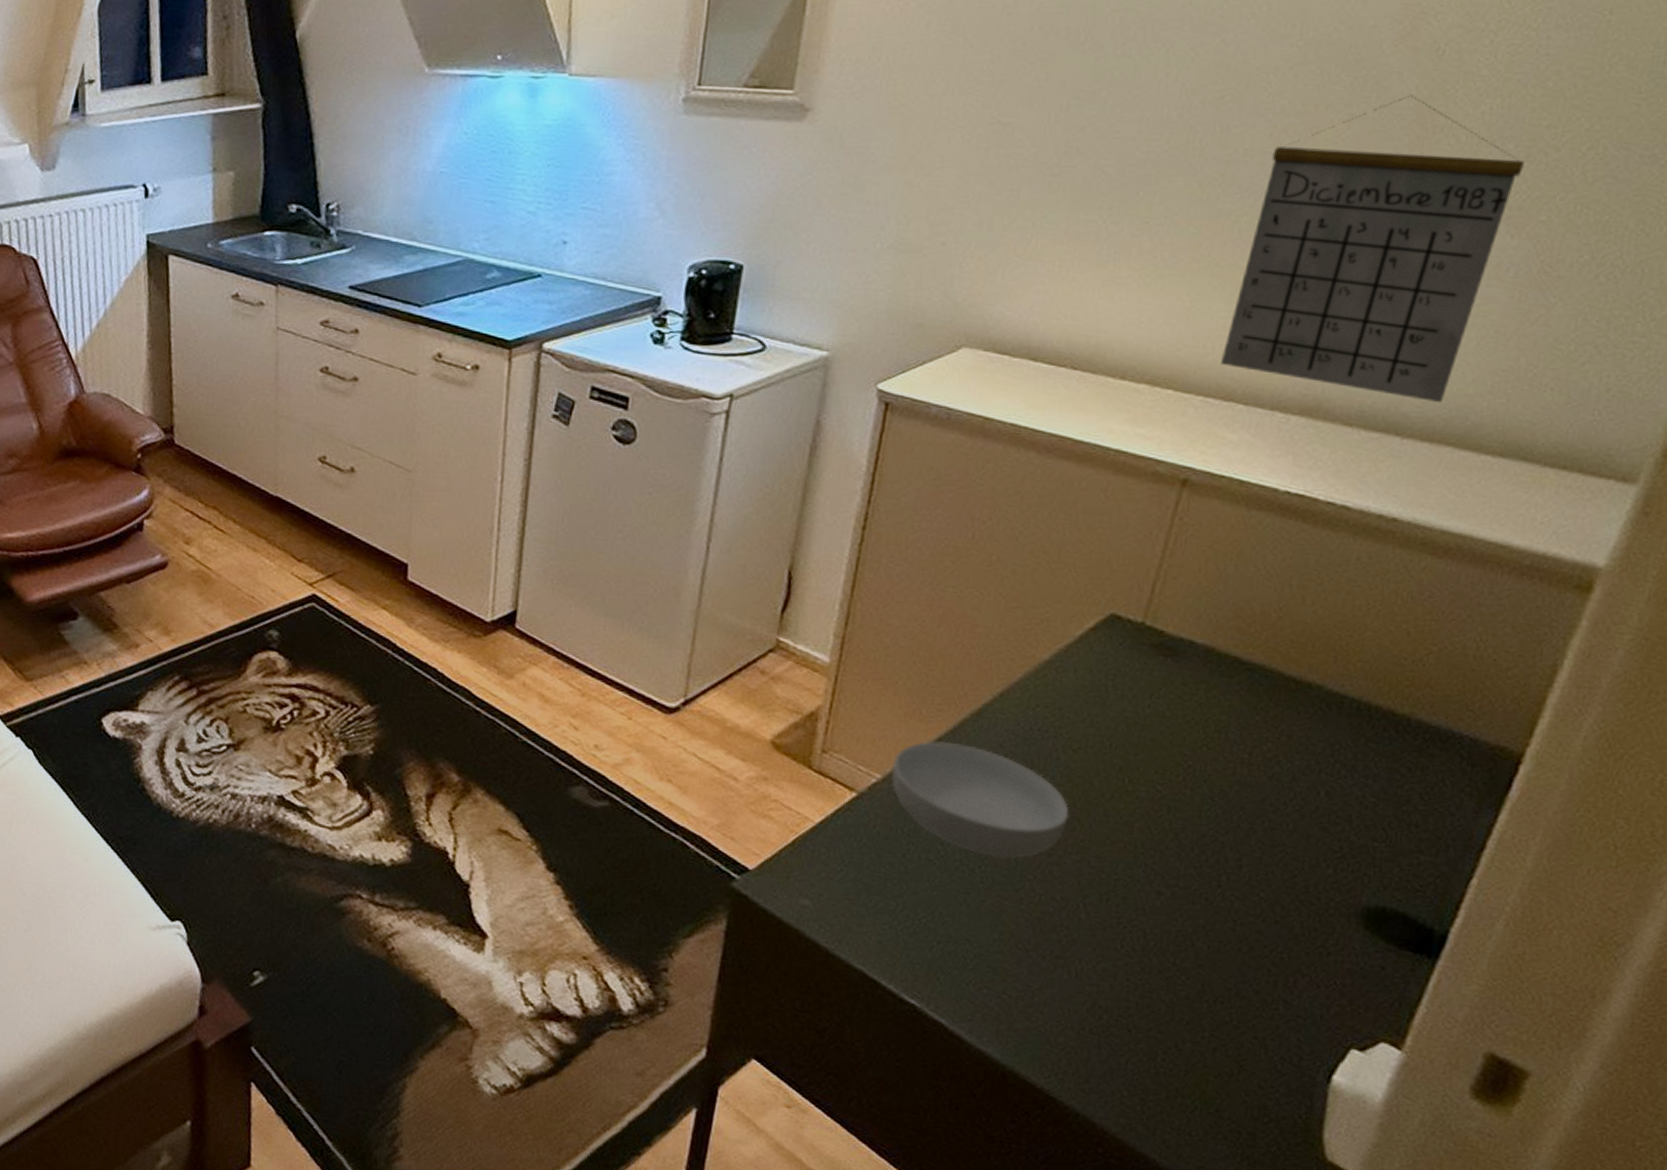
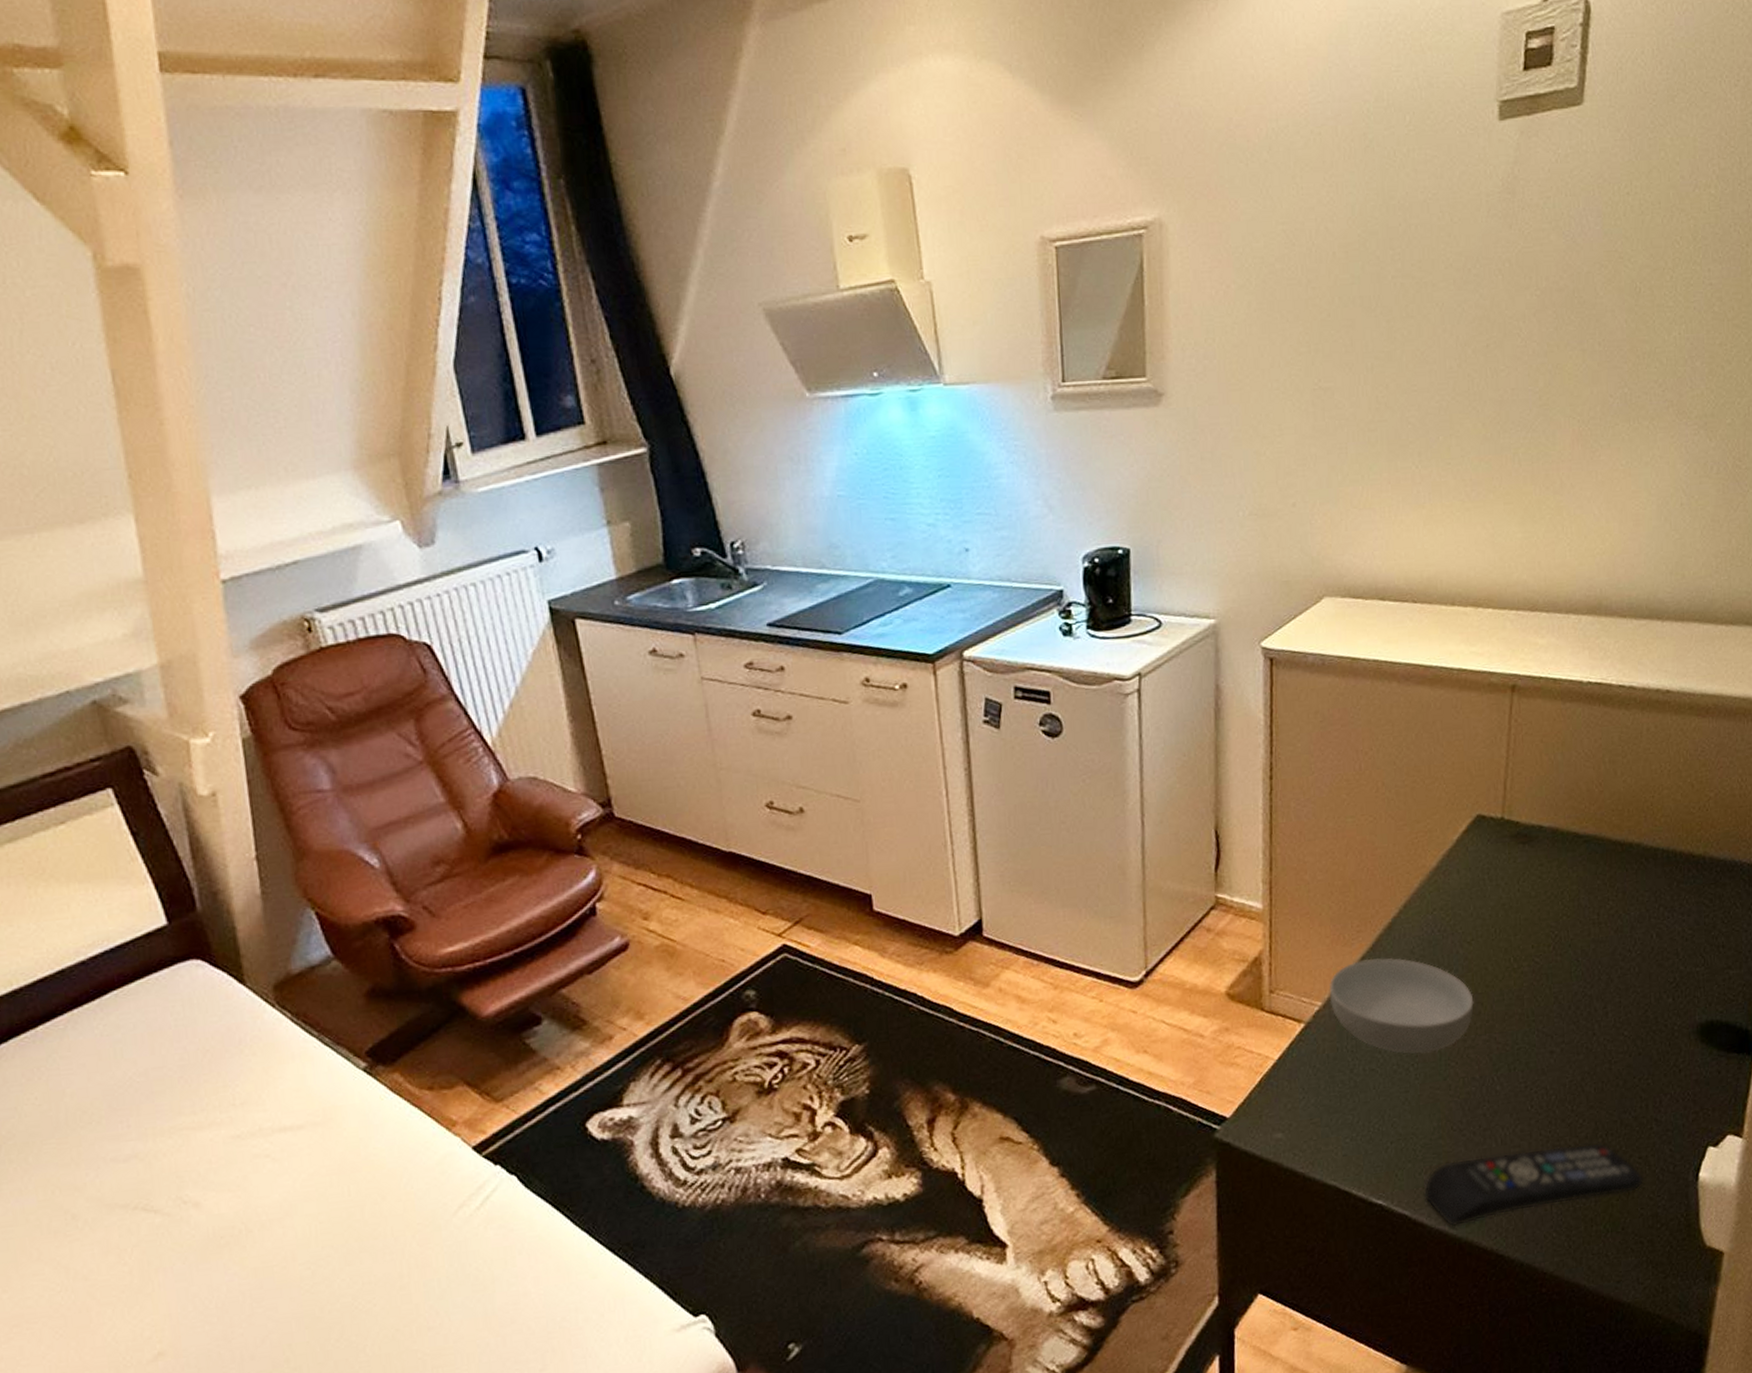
remote control: none [967,980,1257,1074] -> present [1423,1142,1644,1227]
calendar: present [1221,95,1525,404] -> none [1523,328,1709,587]

